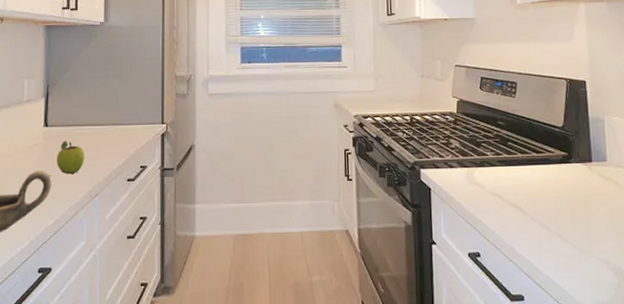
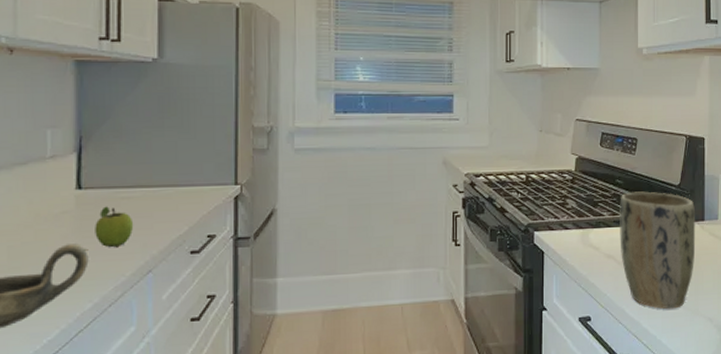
plant pot: none [503,132,585,250] -> present [620,191,696,310]

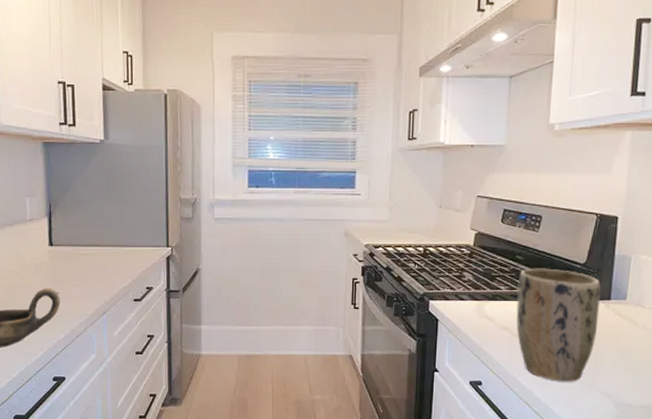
fruit: present [95,206,134,247] -> none [63,260,92,292]

